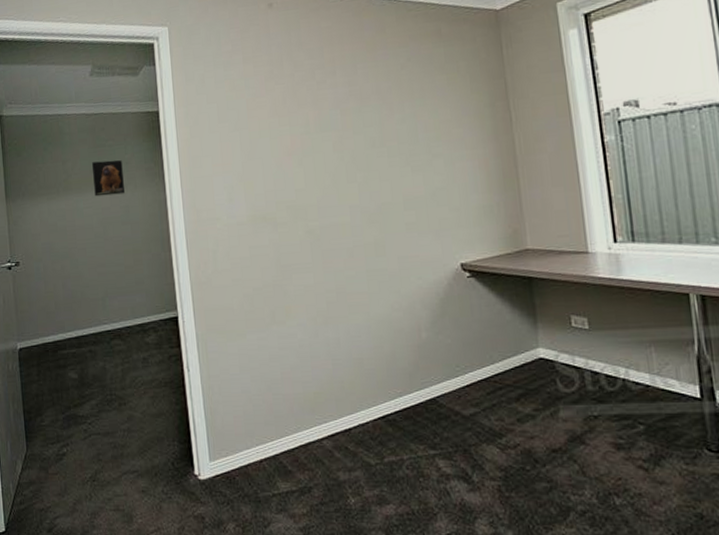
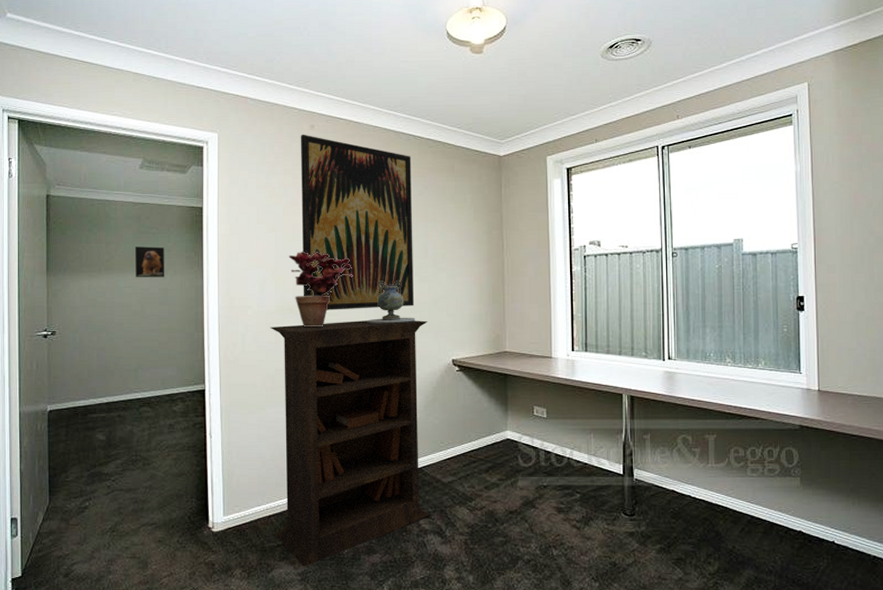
bookcase: none [243,218,452,521] -> present [270,320,431,567]
potted plant: none [257,147,333,238] -> present [289,251,353,328]
wall art: none [258,14,408,216] -> present [300,134,415,310]
decorative vase: none [353,173,412,228] -> present [367,280,416,324]

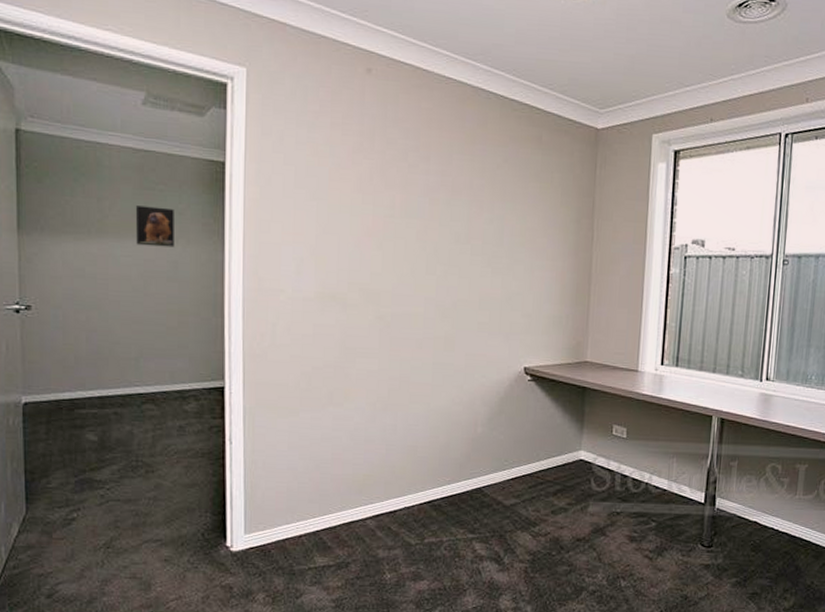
bookcase: present [270,320,431,567] -> none [305,315,498,593]
potted plant: present [289,251,353,328] -> none [334,226,412,321]
wall art: present [300,134,415,310] -> none [349,79,491,303]
decorative vase: present [367,280,416,324] -> none [426,269,485,322]

